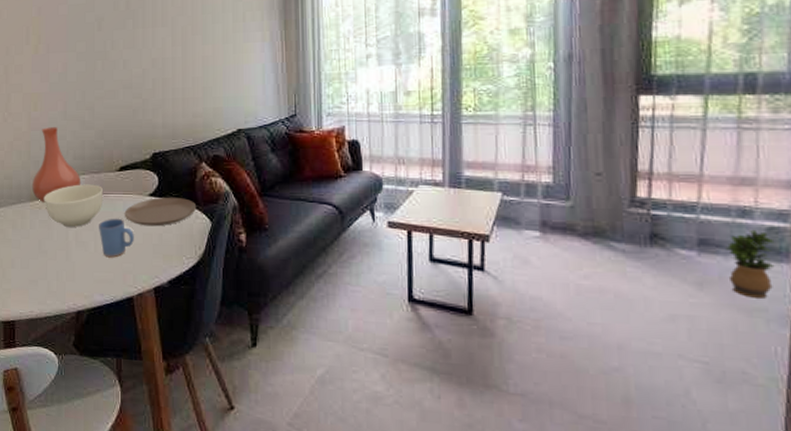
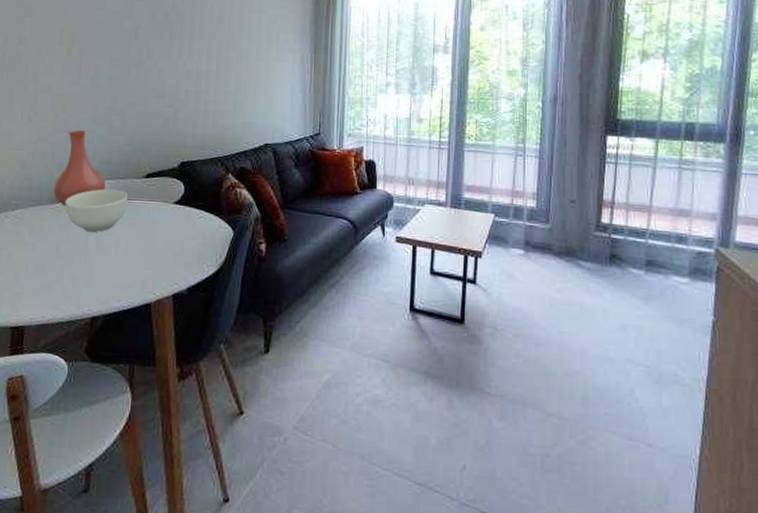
mug: present [98,218,134,257] -> none [120,224,156,263]
plate: present [124,197,197,227] -> none [148,205,221,234]
potted plant: present [725,229,775,298] -> none [666,253,702,312]

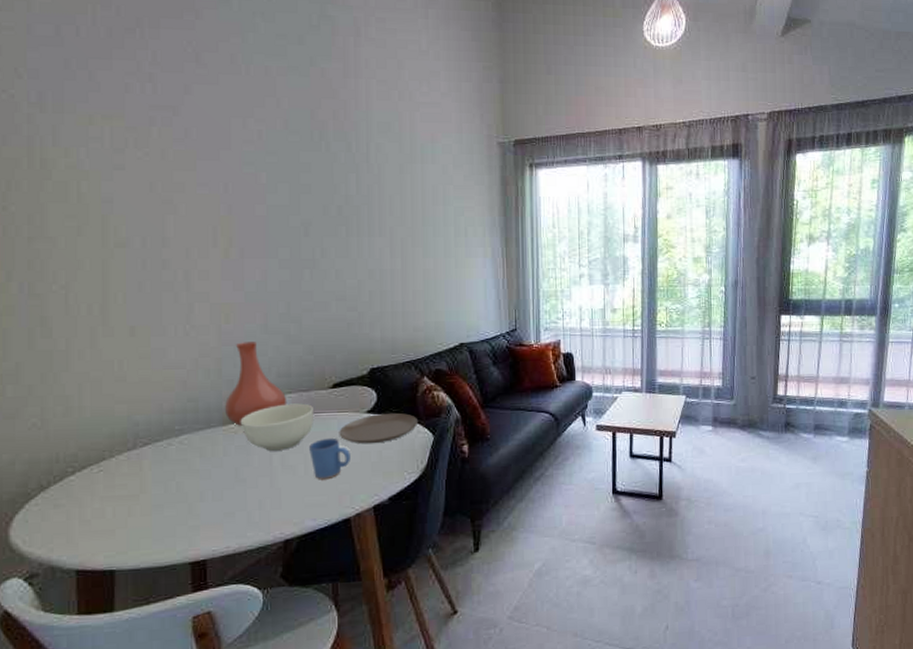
mug: none [120,224,156,263] -> present [308,437,350,479]
plate: none [148,205,221,234] -> present [339,412,419,444]

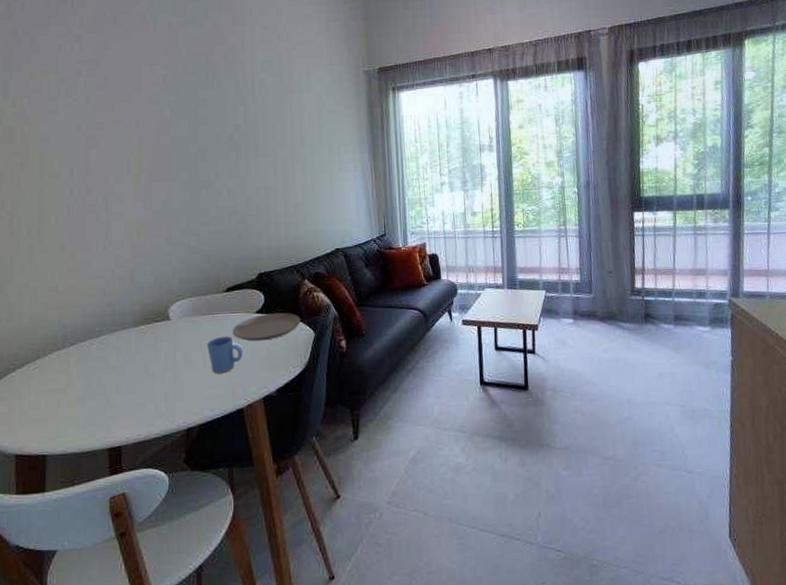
vase: present [224,342,287,426] -> none [136,253,188,327]
bowl: present [240,403,315,451] -> none [149,306,211,349]

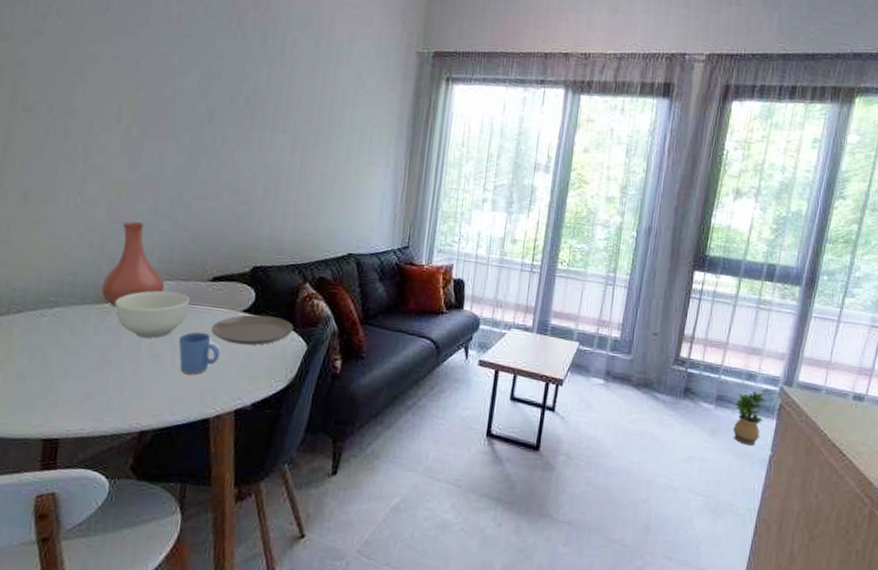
vase: none [136,253,188,327] -> present [101,221,165,307]
bowl: none [149,306,211,349] -> present [114,290,191,338]
potted plant: none [691,306,720,355] -> present [732,390,767,446]

